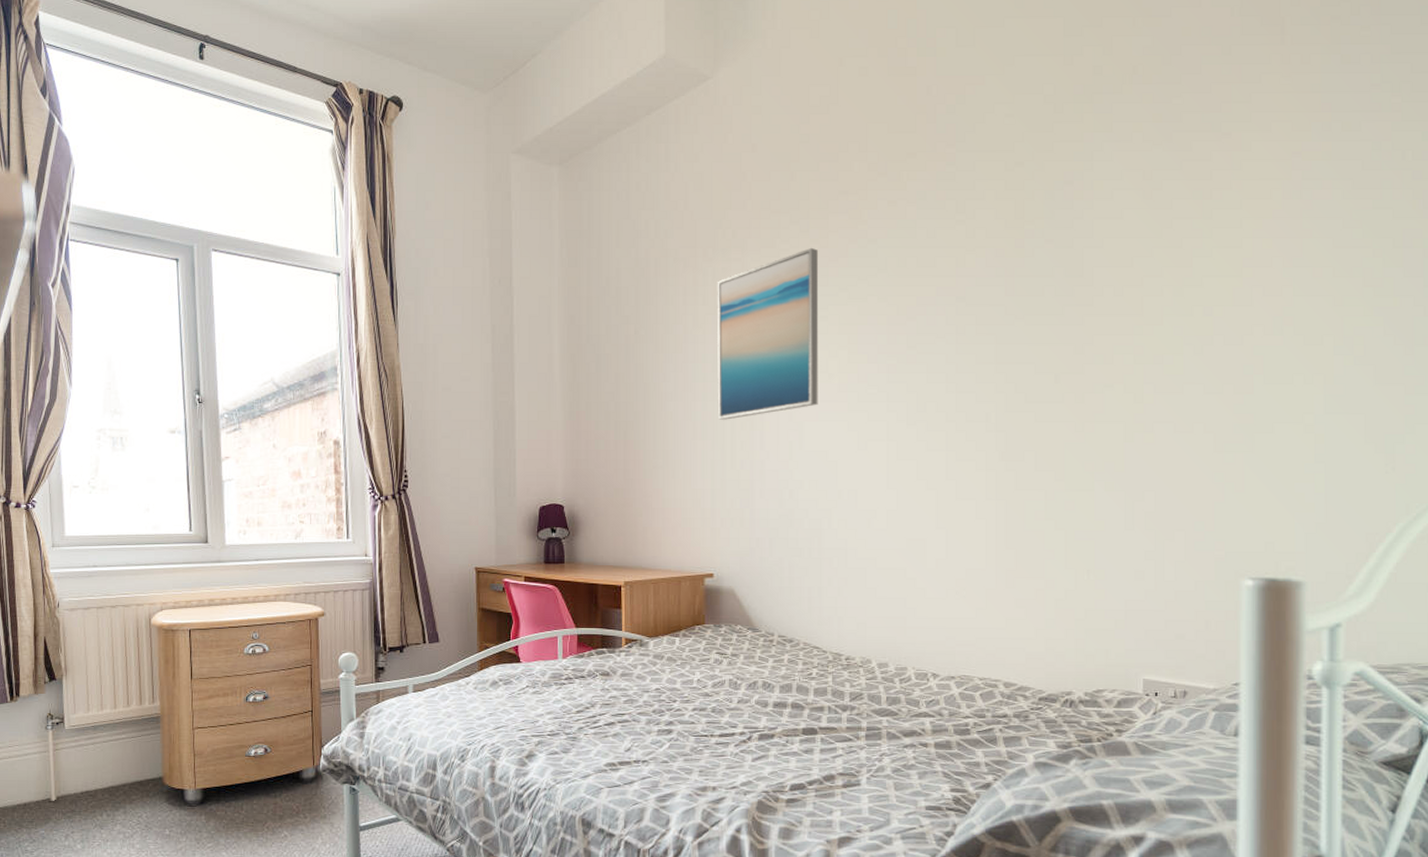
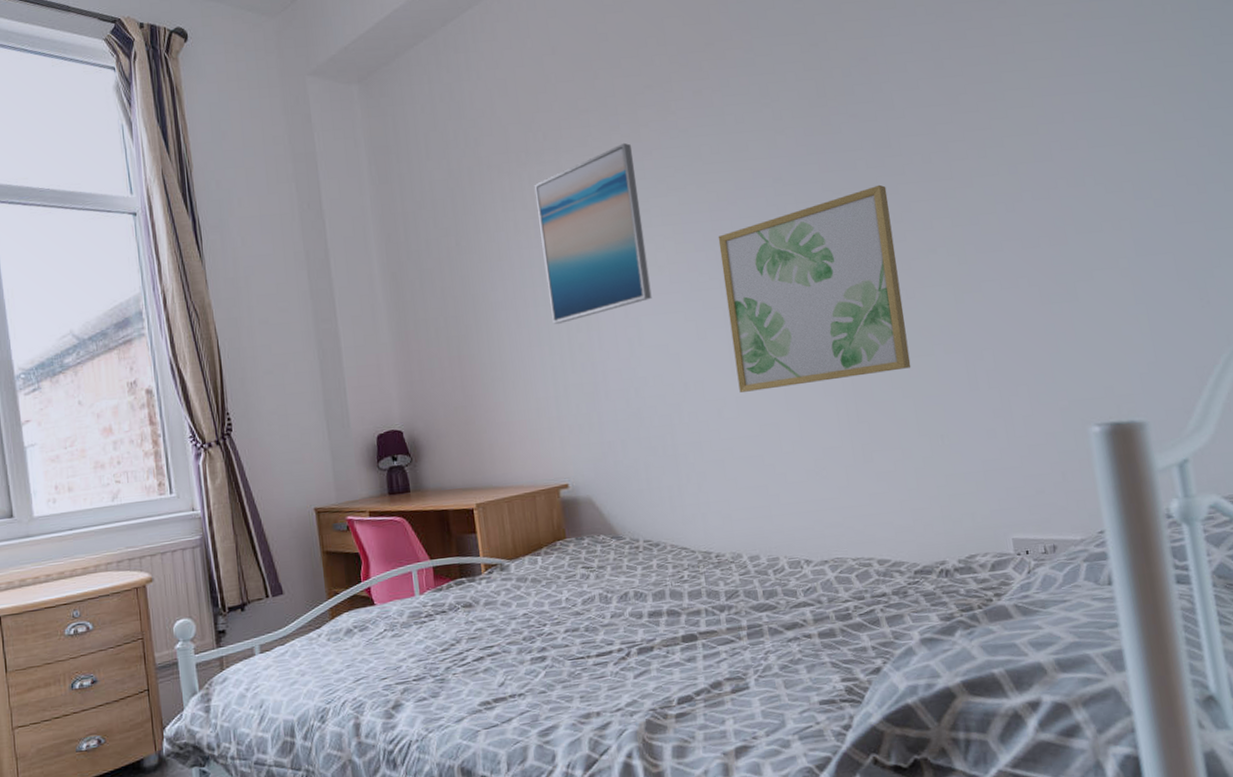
wall art: none [892,313,1072,506] -> present [718,184,911,393]

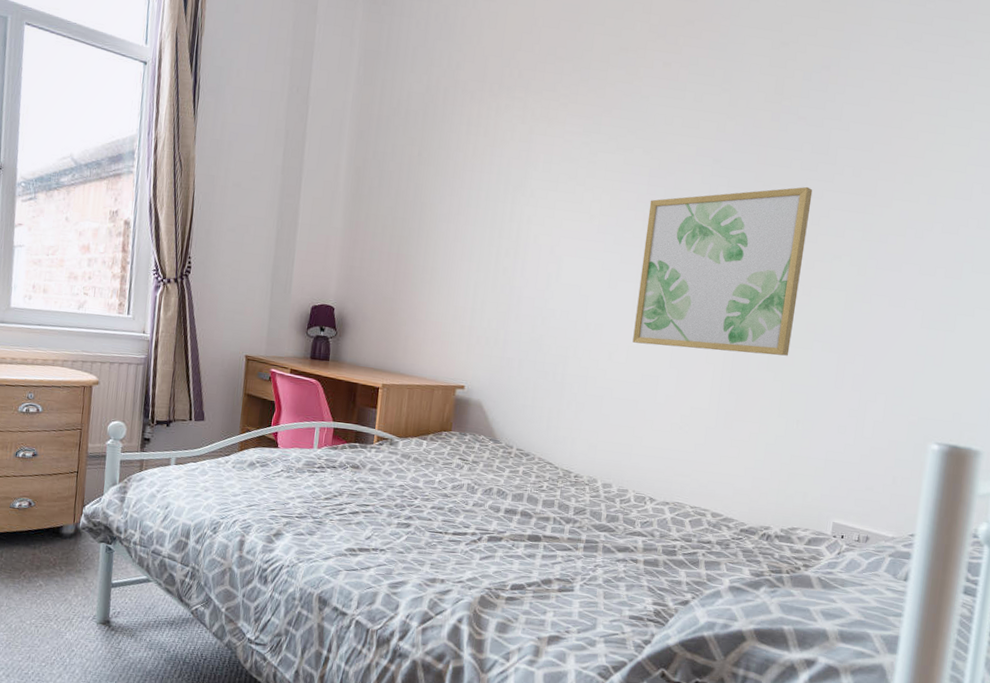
wall art: present [534,142,652,324] -> none [486,96,595,246]

